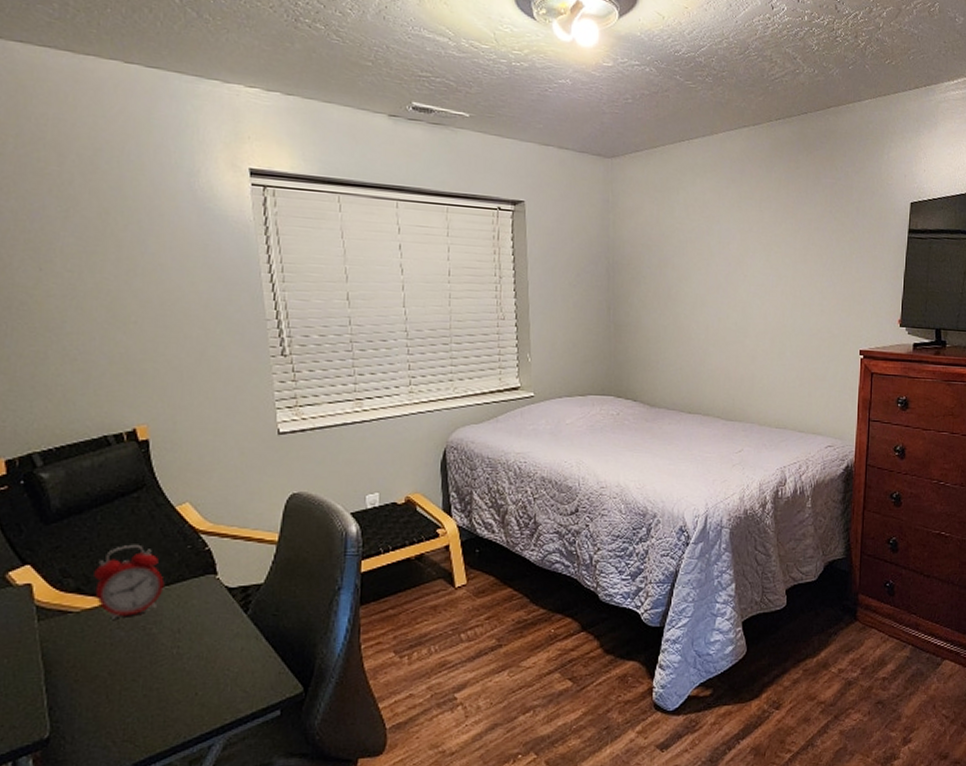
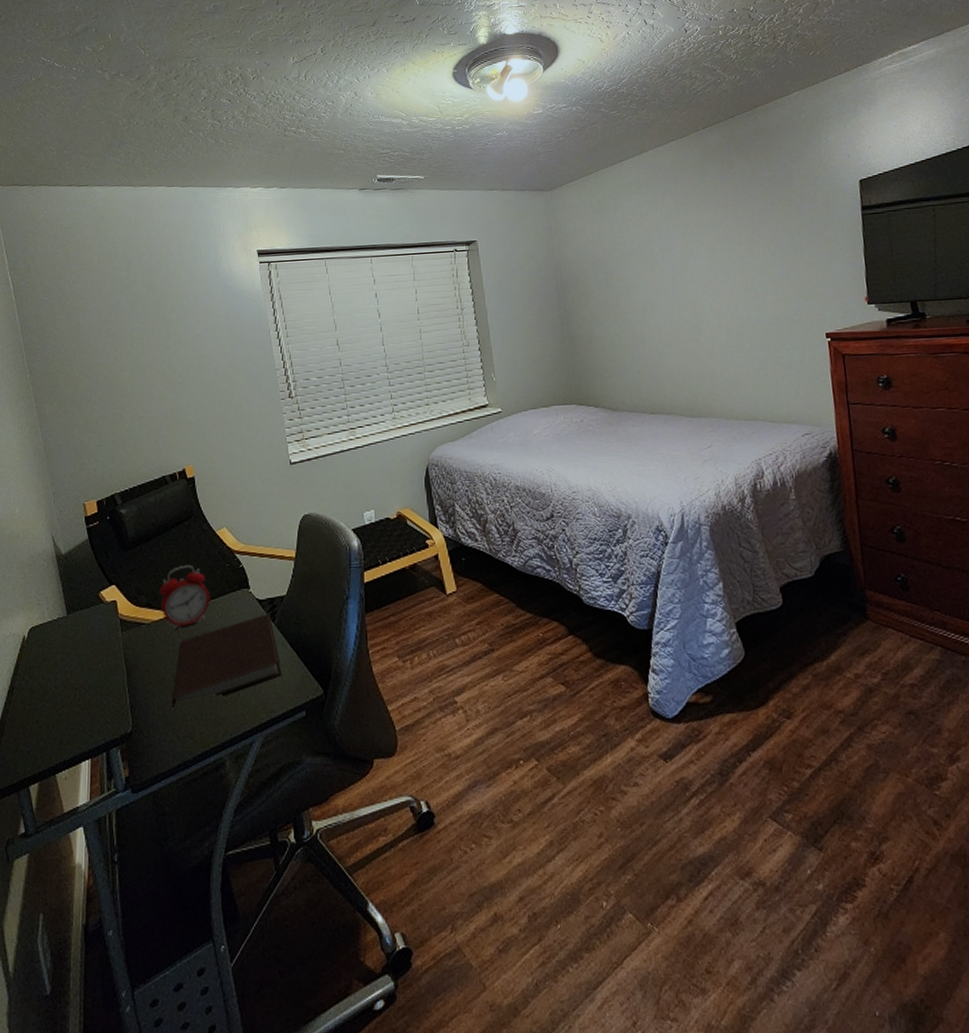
notebook: none [106,603,254,708] -> present [171,613,282,707]

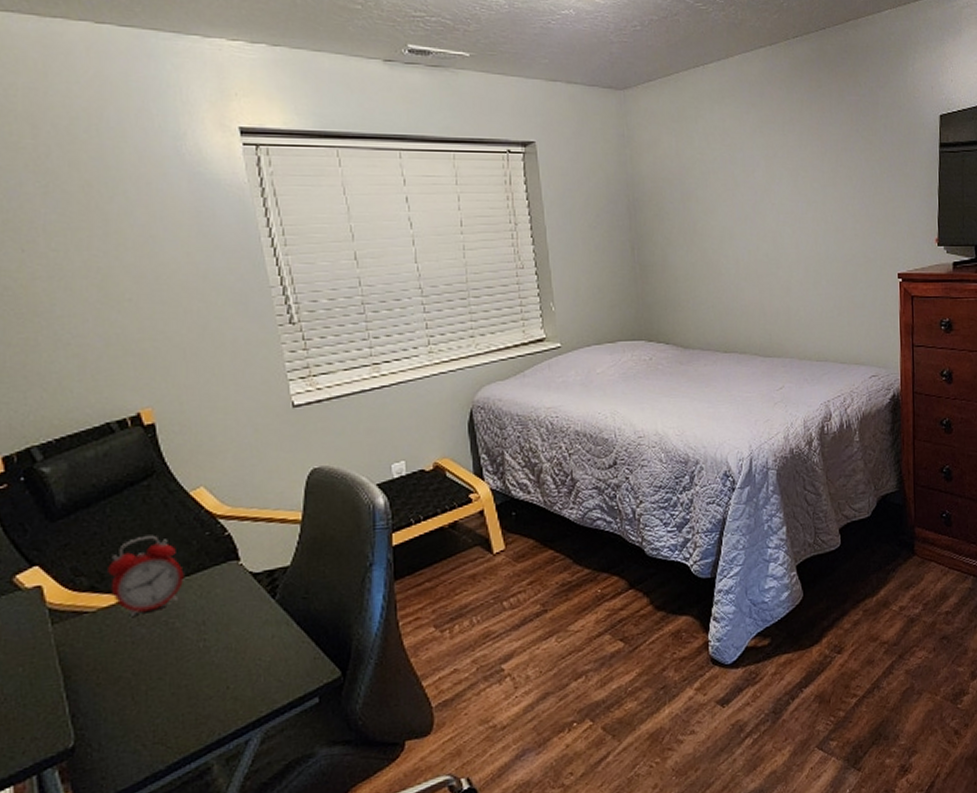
notebook: present [171,613,282,707] -> none [132,588,287,710]

